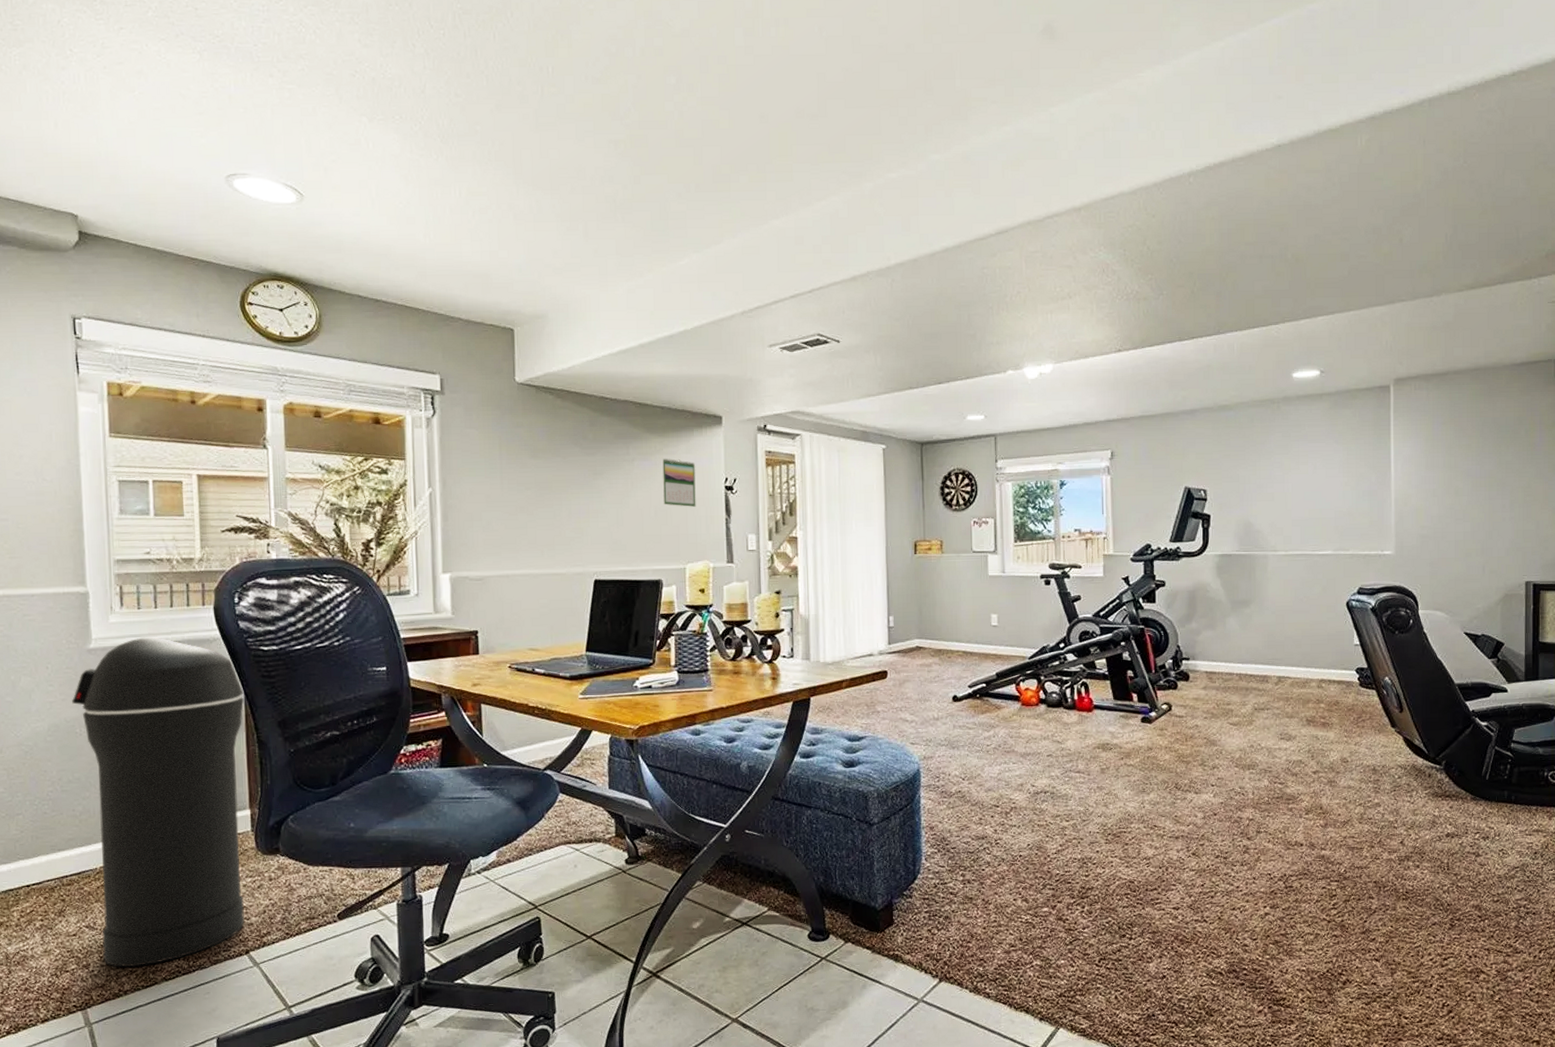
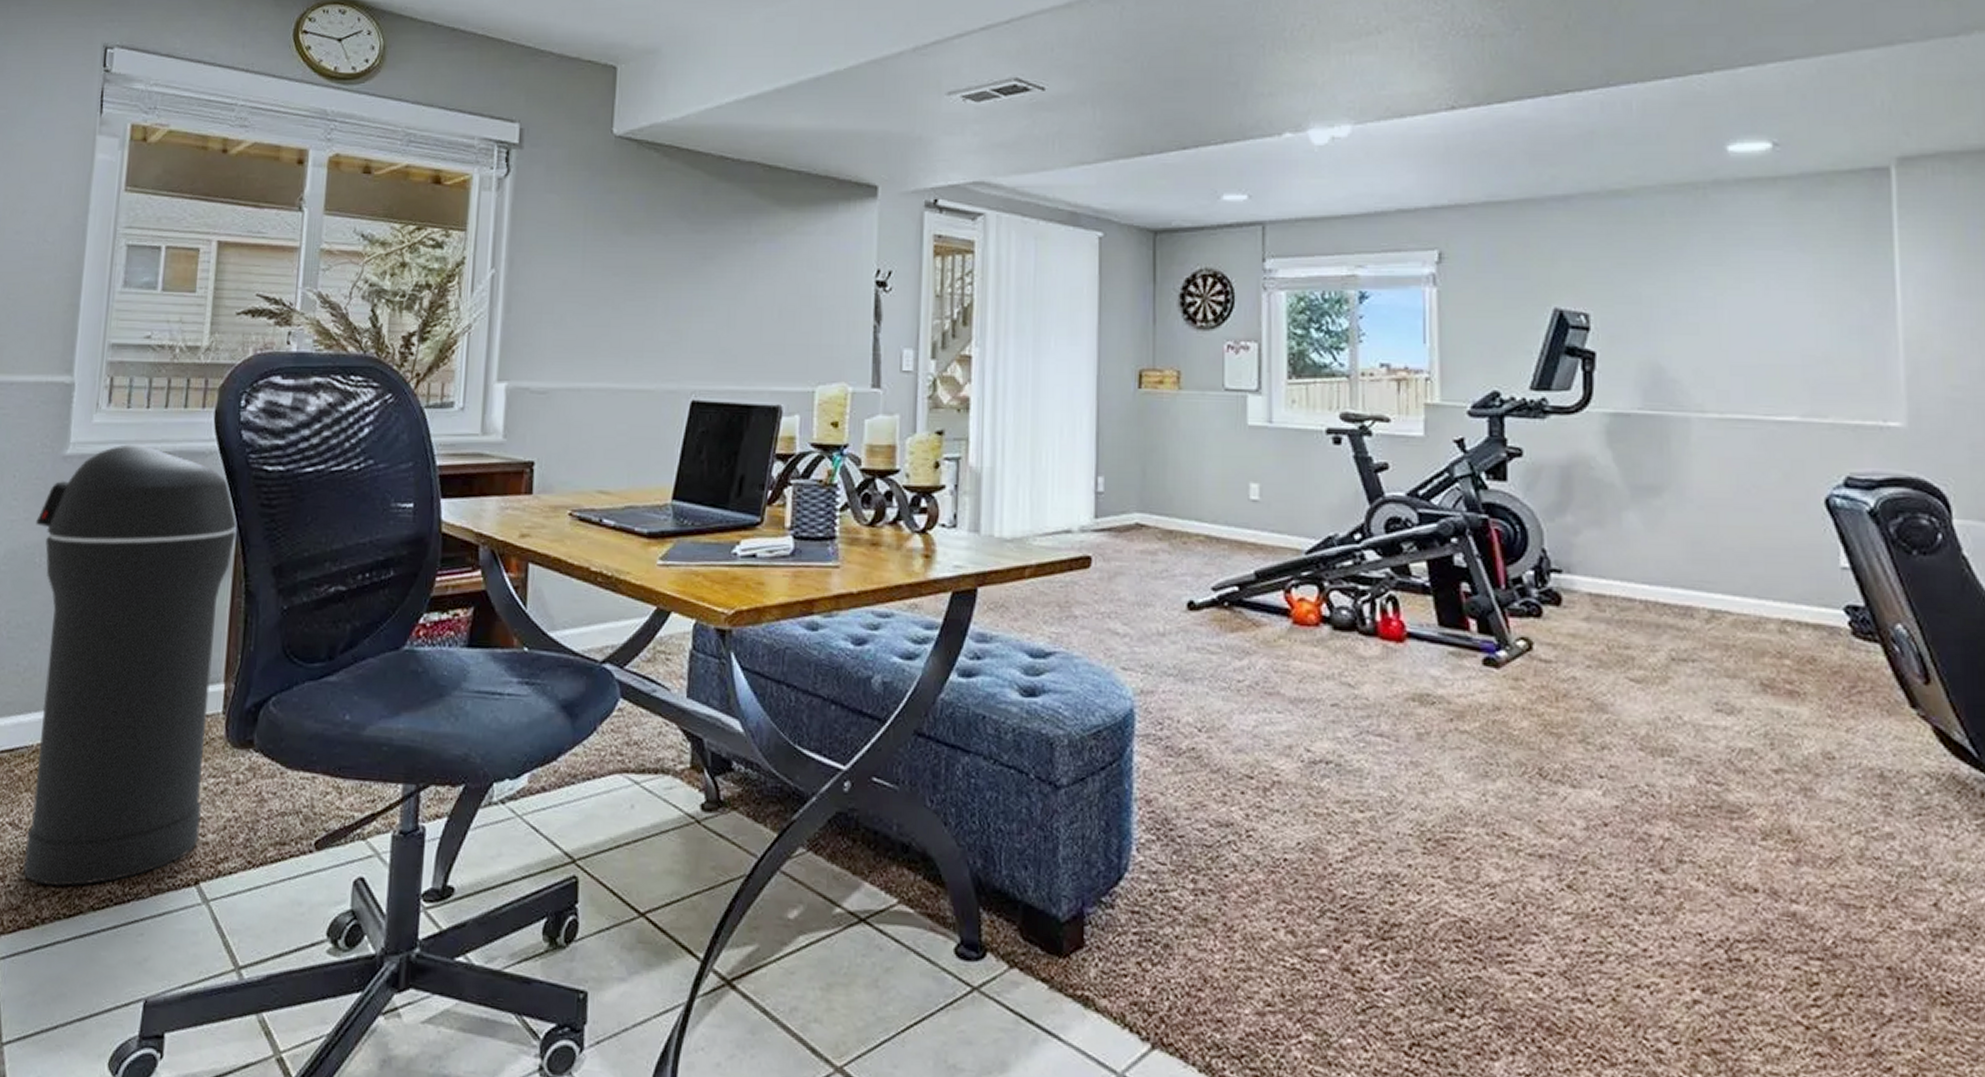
calendar: present [662,458,696,507] -> none [790,241,837,308]

